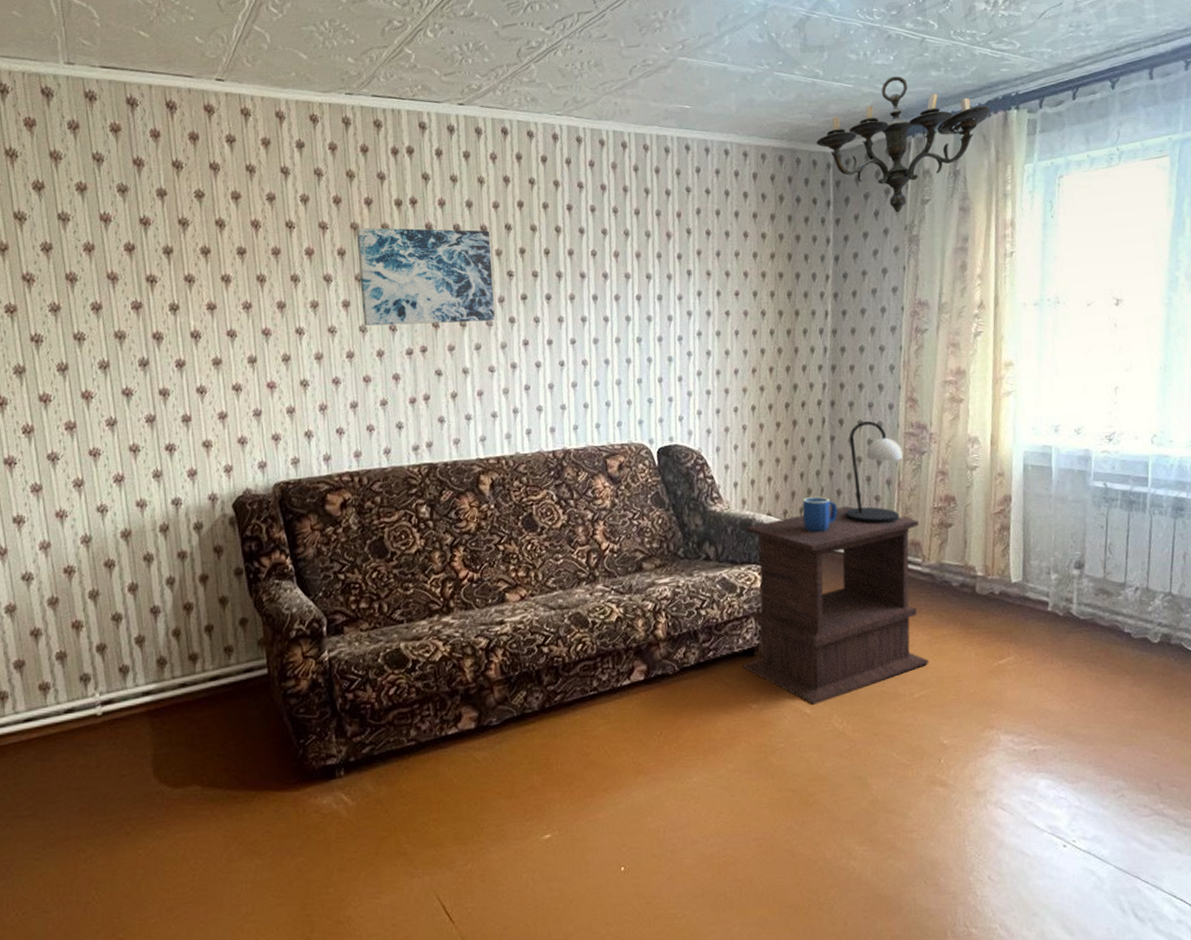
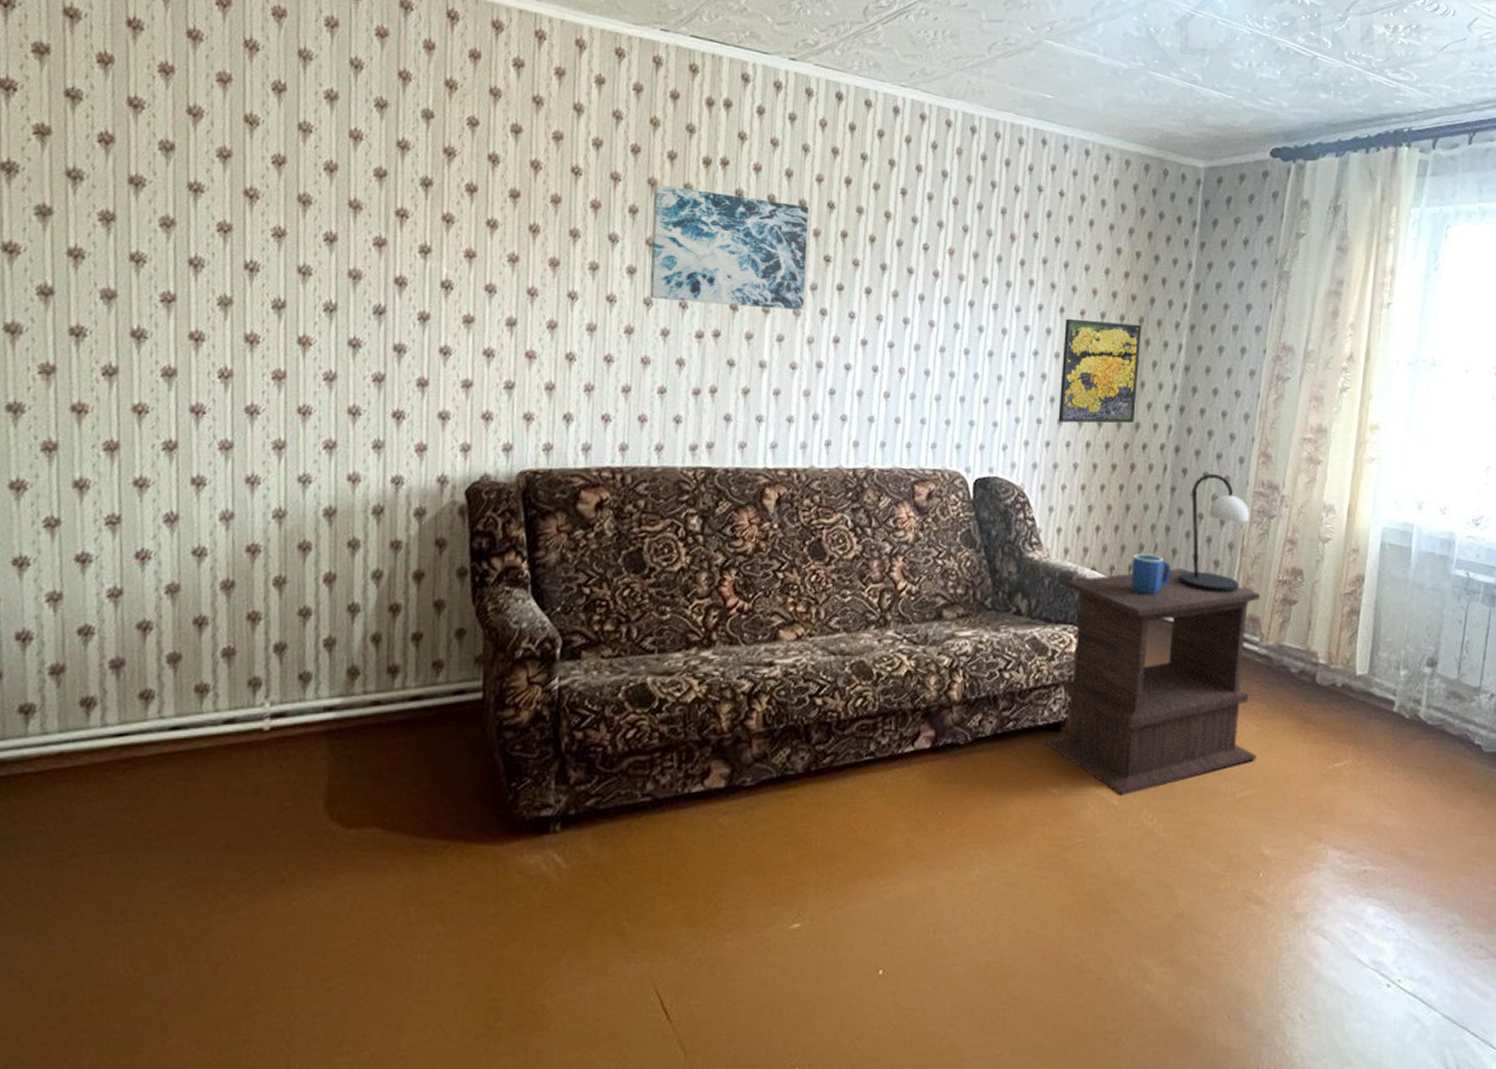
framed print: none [722,298,793,391] -> present [1058,318,1142,424]
wall sconce: present [816,76,991,213] -> none [1188,93,1380,244]

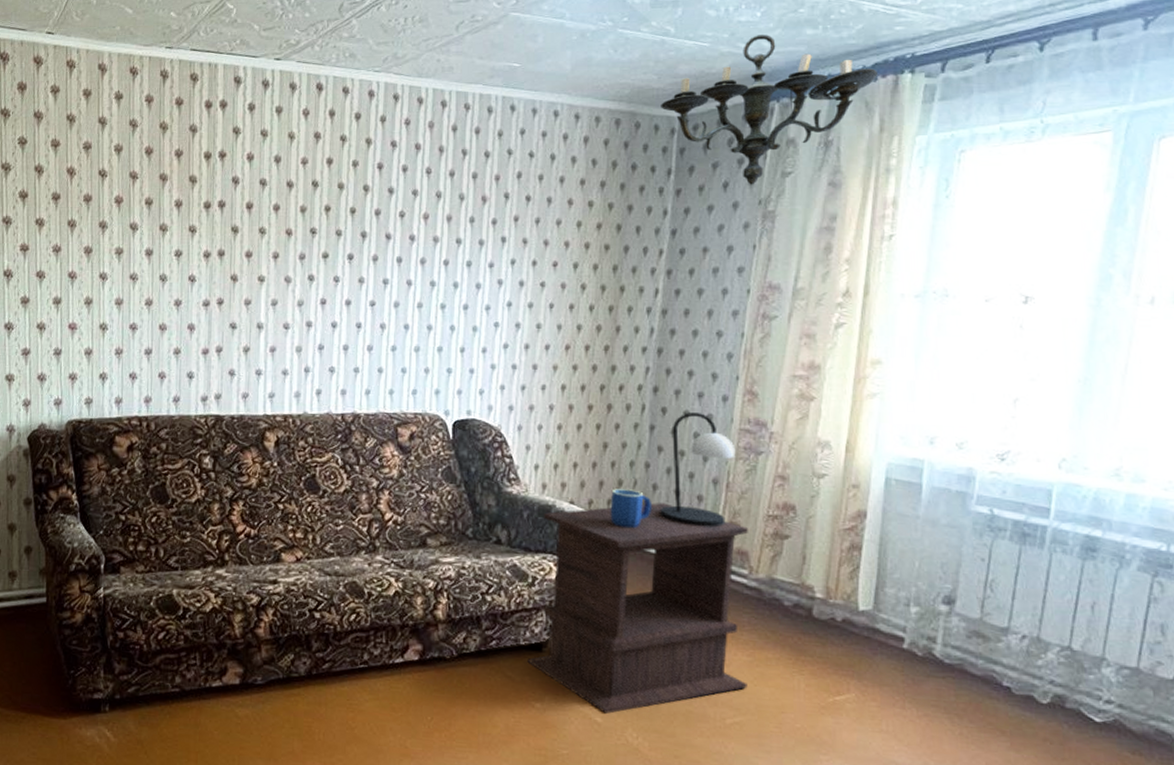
wall art: present [649,184,810,310] -> none [164,178,296,277]
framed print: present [1058,318,1142,424] -> none [533,270,616,368]
wall sconce: none [1188,93,1380,244] -> present [661,35,878,185]

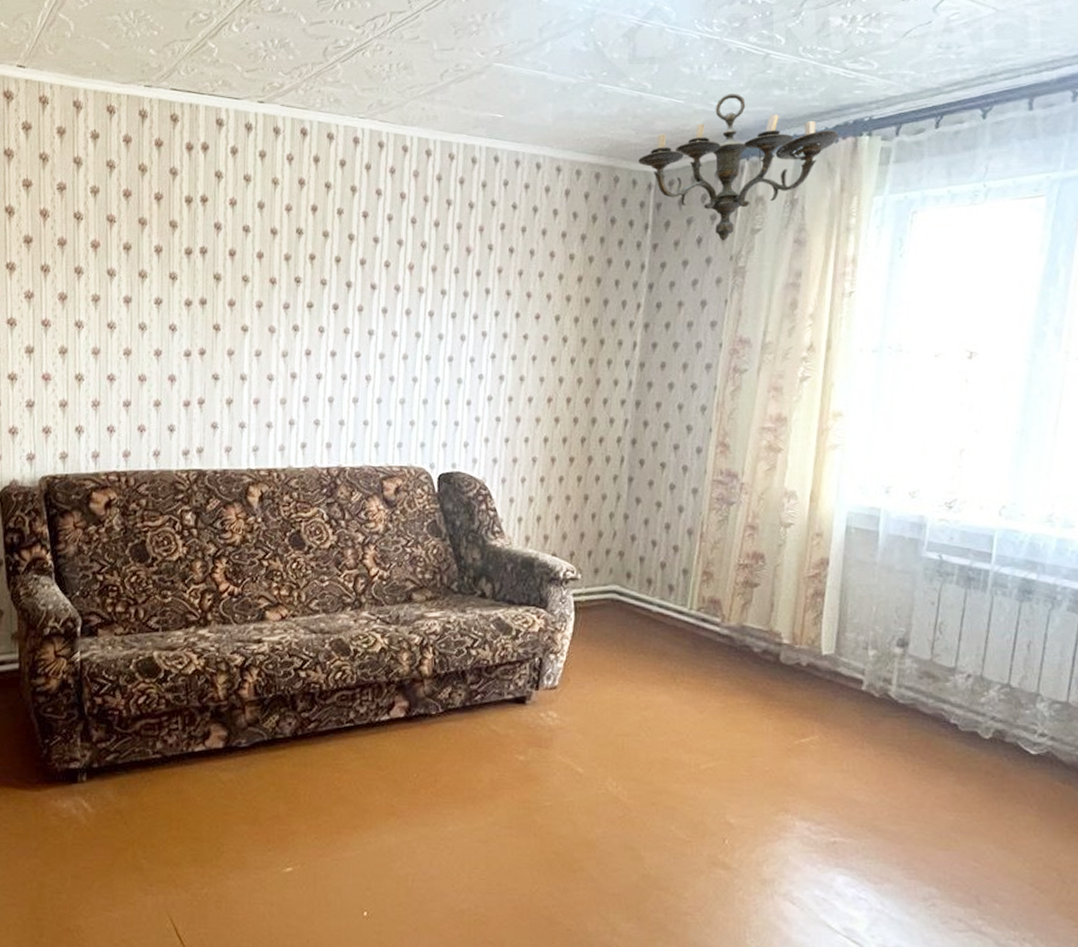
side table: present [527,503,748,714] -> none [511,554,720,764]
mug: present [610,489,651,529] -> none [591,540,630,580]
table lamp: present [660,412,736,528] -> none [638,464,709,577]

